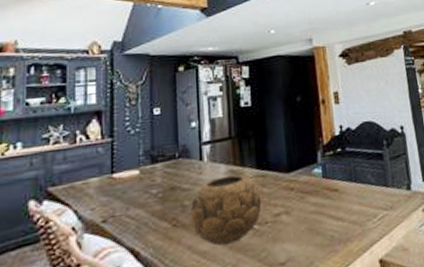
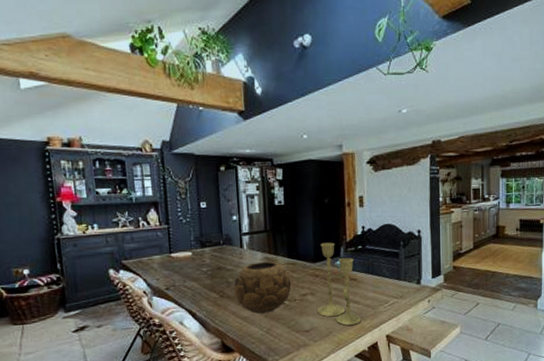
candlestick: none [294,146,348,252] -> present [318,242,362,326]

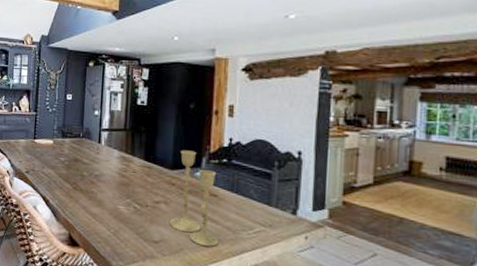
decorative bowl: present [233,261,292,314] -> none [86,159,145,214]

